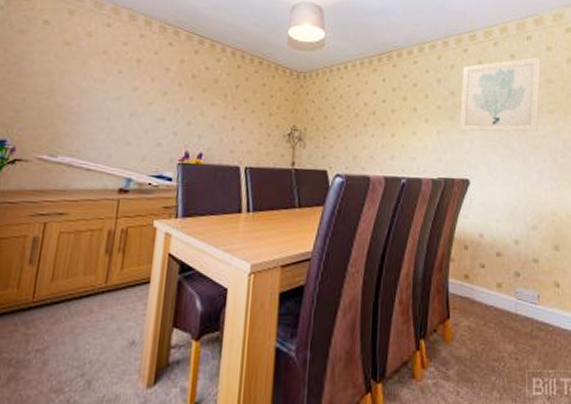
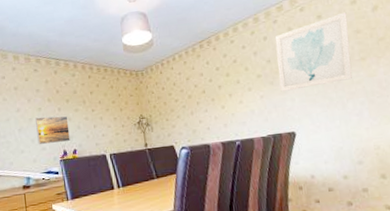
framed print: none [153,103,201,141] -> present [35,116,70,144]

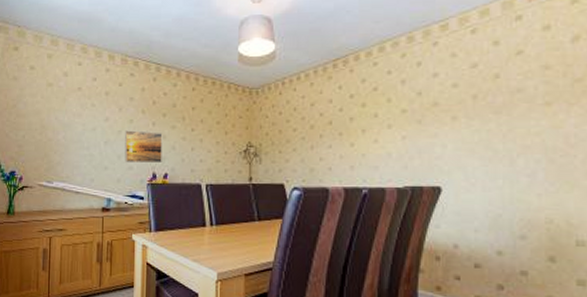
wall art: present [275,12,352,92] -> none [430,40,535,134]

